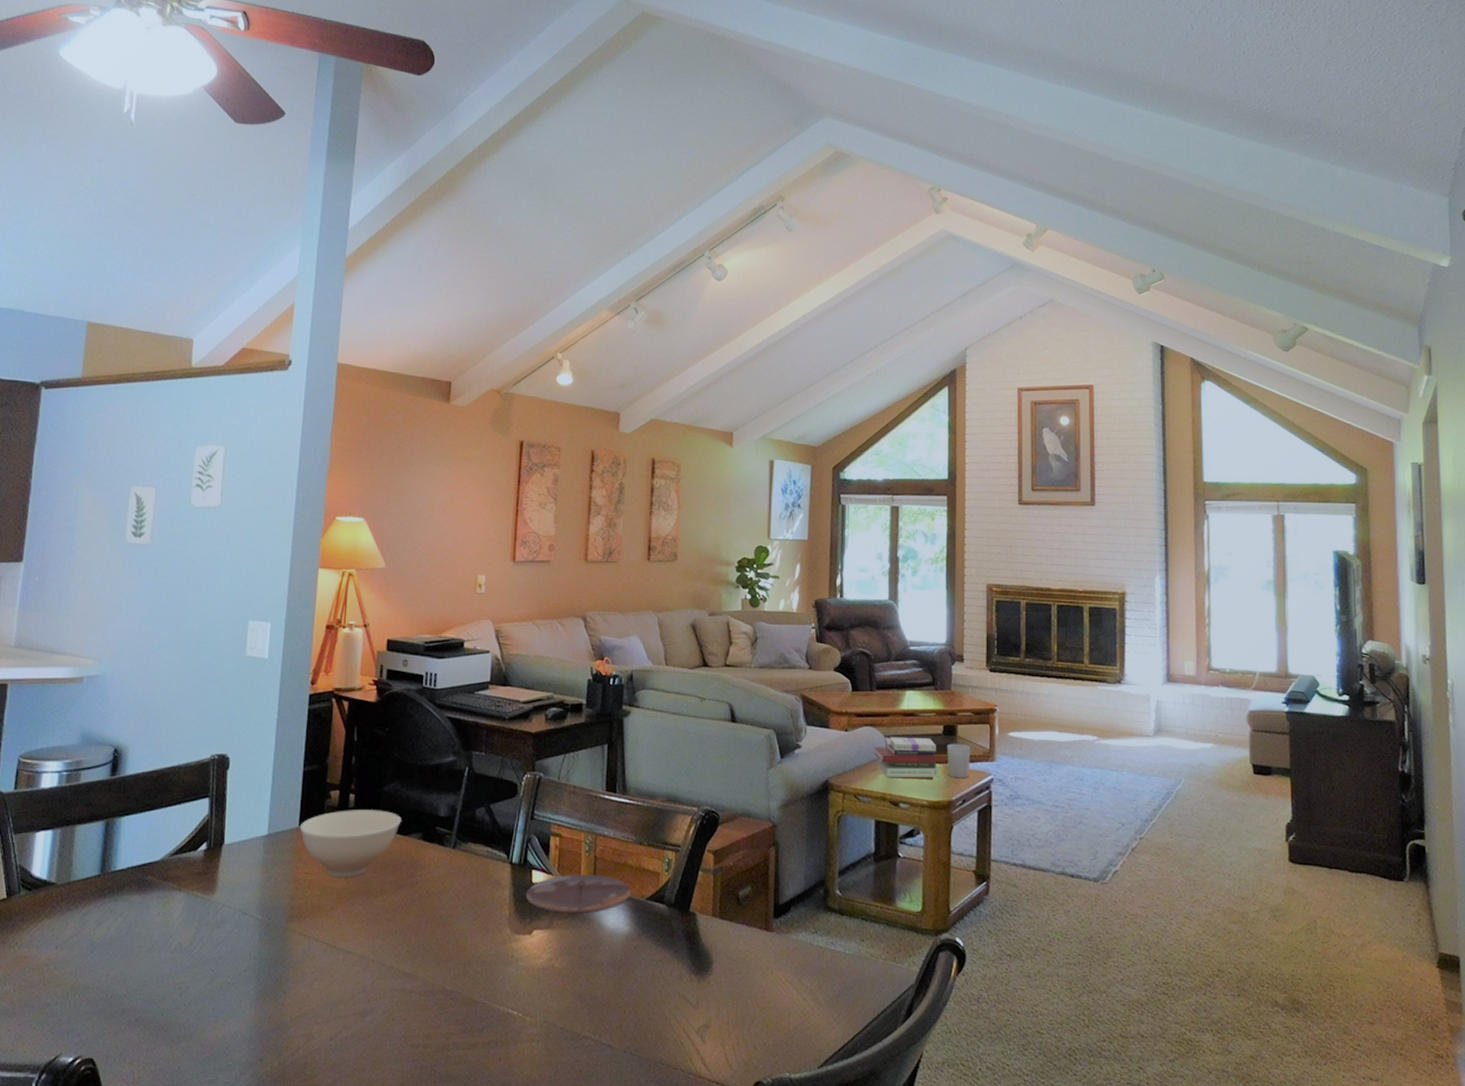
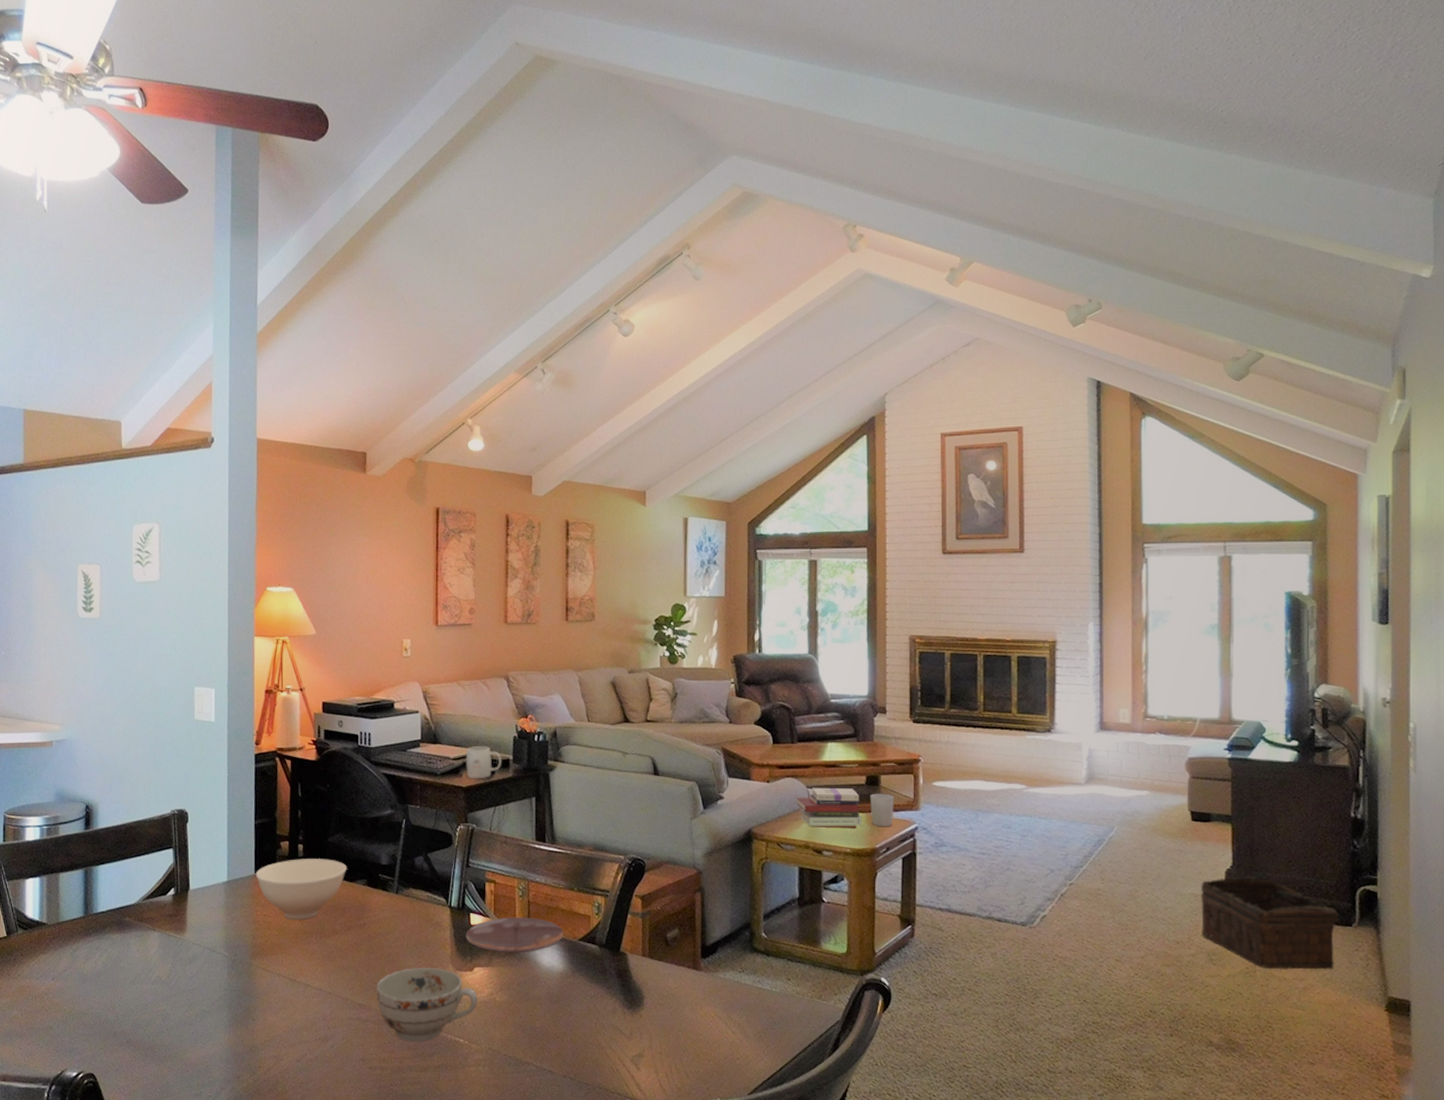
teacup: none [424,930,535,1015] -> present [376,967,478,1041]
mug: none [536,688,575,725] -> present [465,745,502,779]
basket: none [1264,829,1392,926] -> present [1201,875,1339,970]

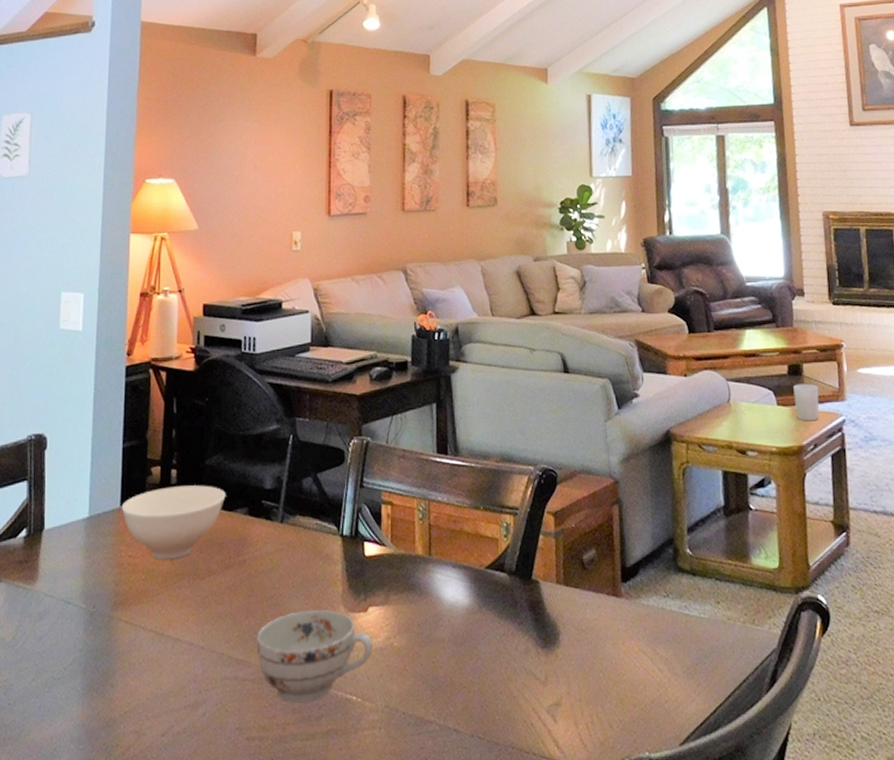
mug: present [465,745,502,779] -> none [360,346,400,386]
plate: present [465,917,564,953] -> none [359,543,470,588]
books: present [796,787,862,828] -> none [716,379,787,425]

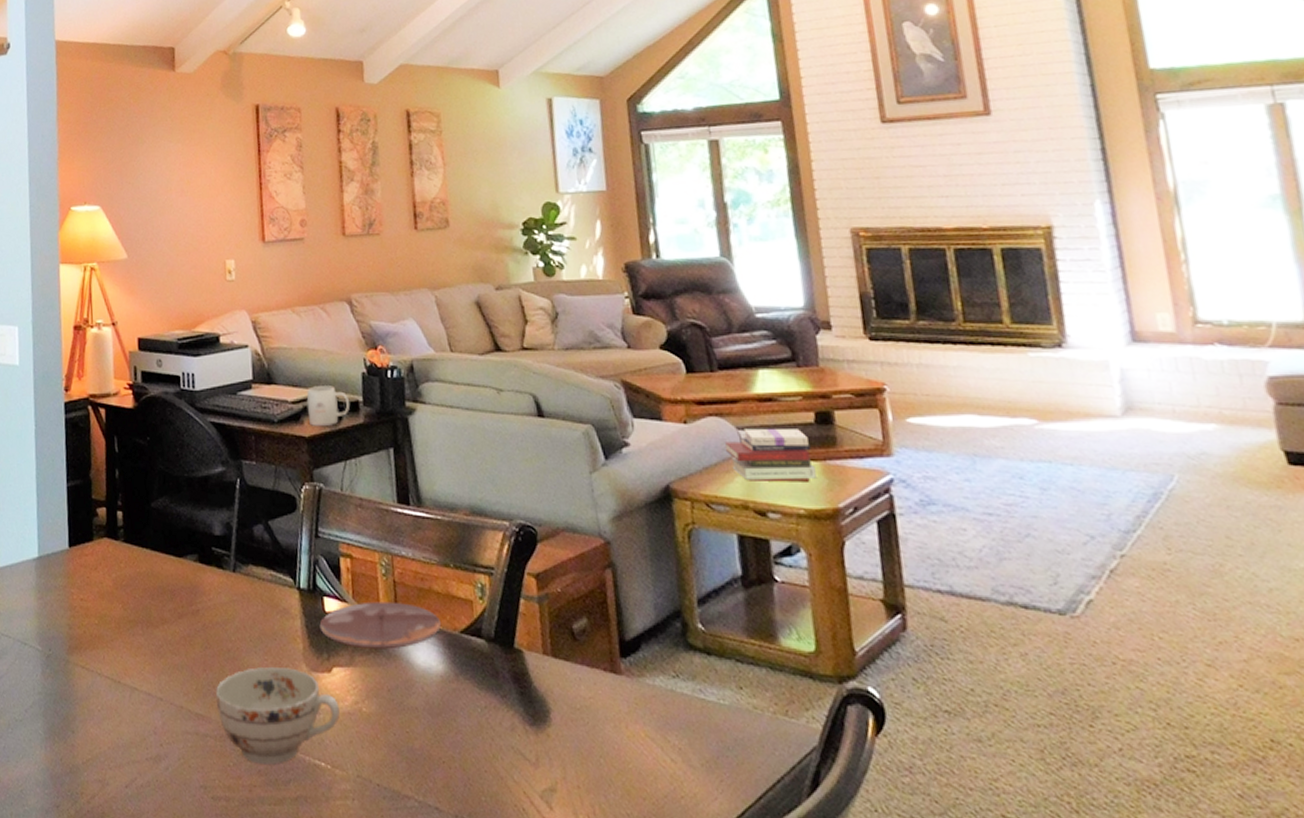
bowl: present [121,485,226,560] -> none [69,529,174,605]
plate: none [359,543,470,588] -> present [319,601,442,649]
mug: none [360,346,400,386] -> present [306,384,351,427]
books: none [716,379,787,425] -> present [725,428,817,482]
candle holder: present [793,383,819,422] -> none [823,434,859,480]

